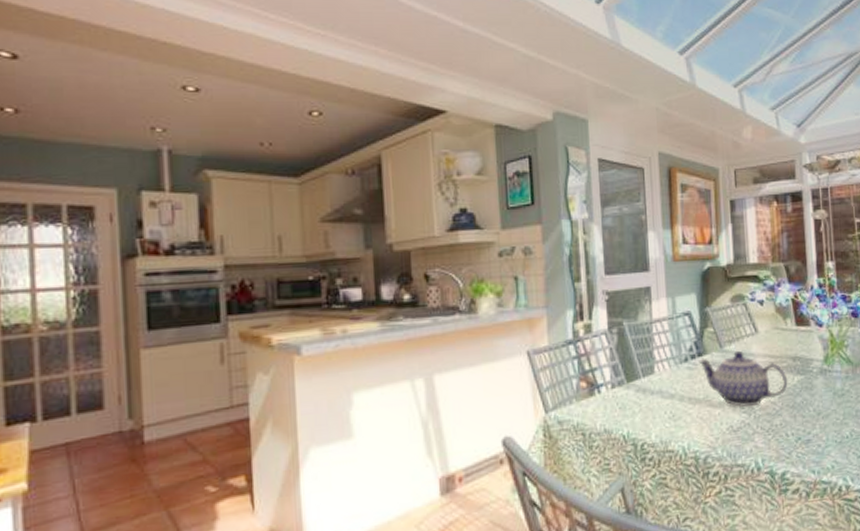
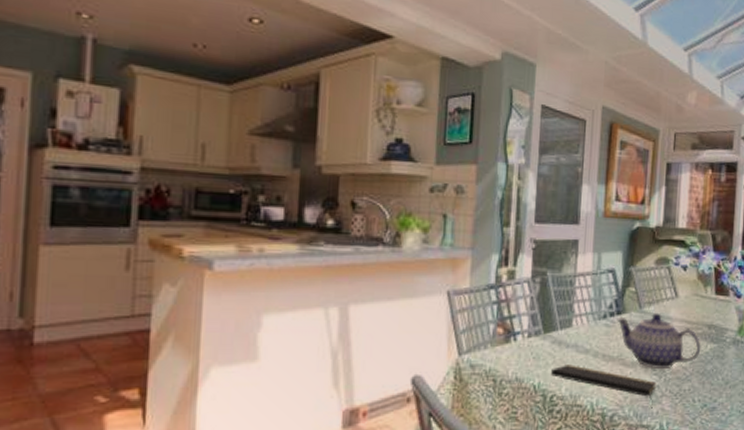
notepad: none [639,411,747,447] -> present [551,365,657,409]

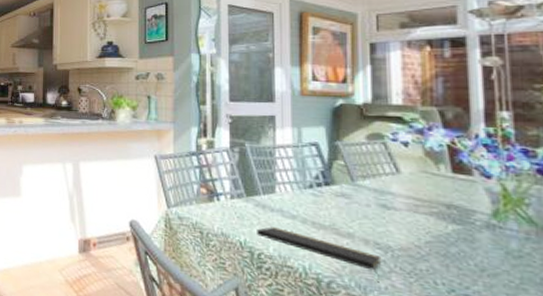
teapot: present [617,312,701,370] -> none [325,186,439,245]

